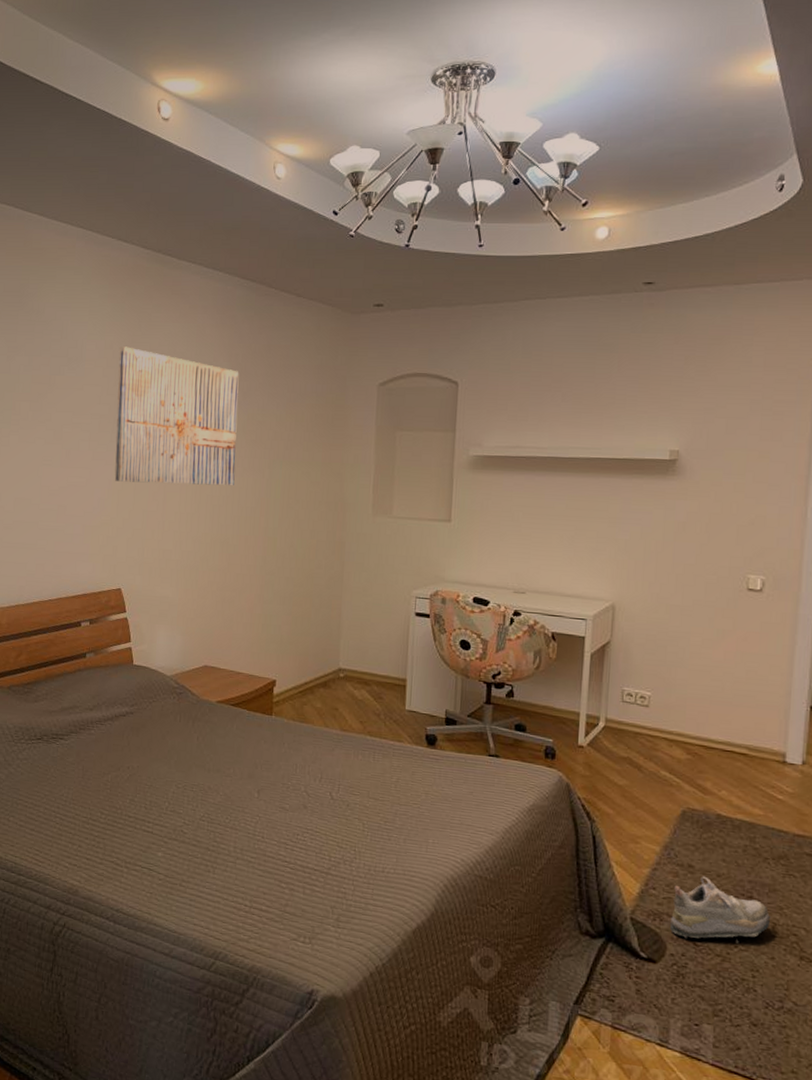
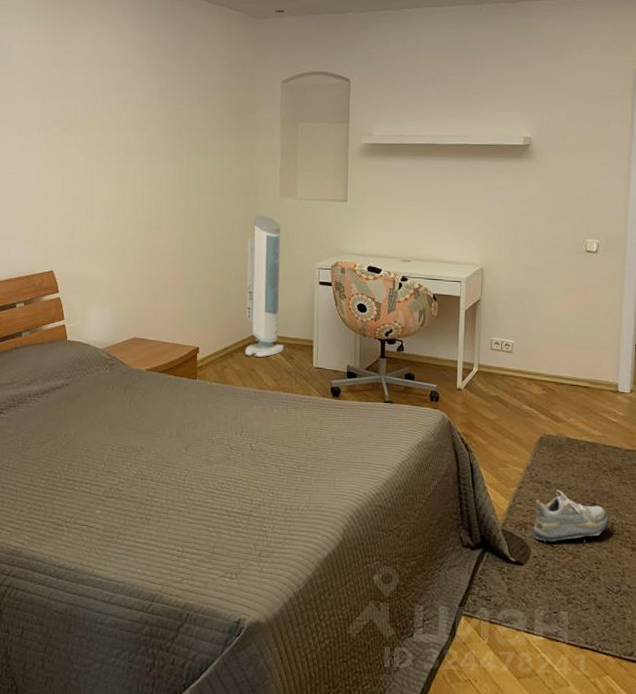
wall art: present [114,346,239,486] -> none [43,46,157,174]
air purifier: none [327,534,373,696] -> present [245,215,284,358]

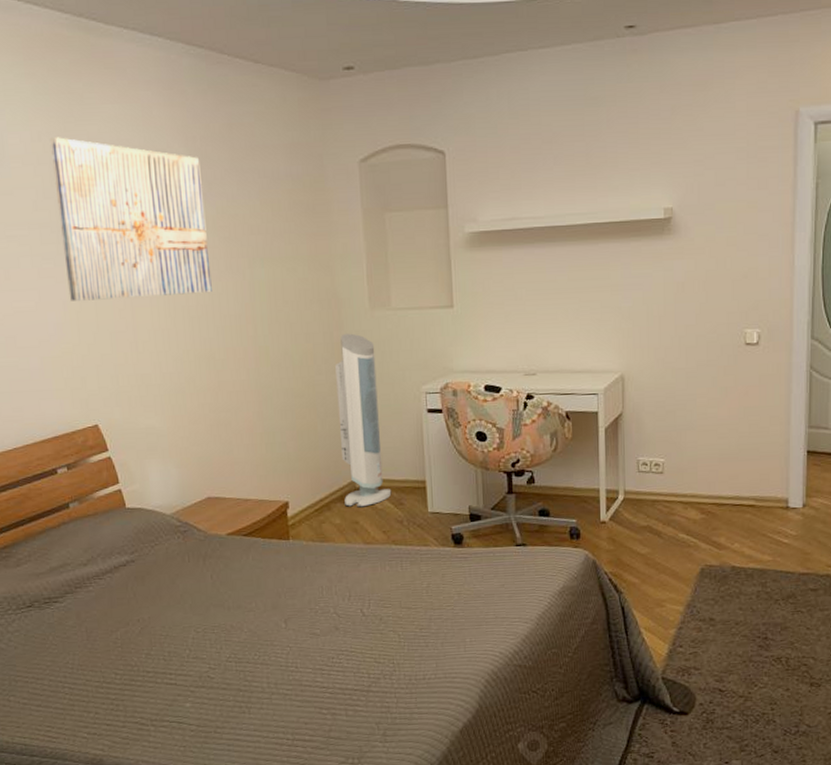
wall art: none [43,46,157,174] -> present [49,137,212,301]
shoe: present [533,490,610,542] -> none [698,626,784,686]

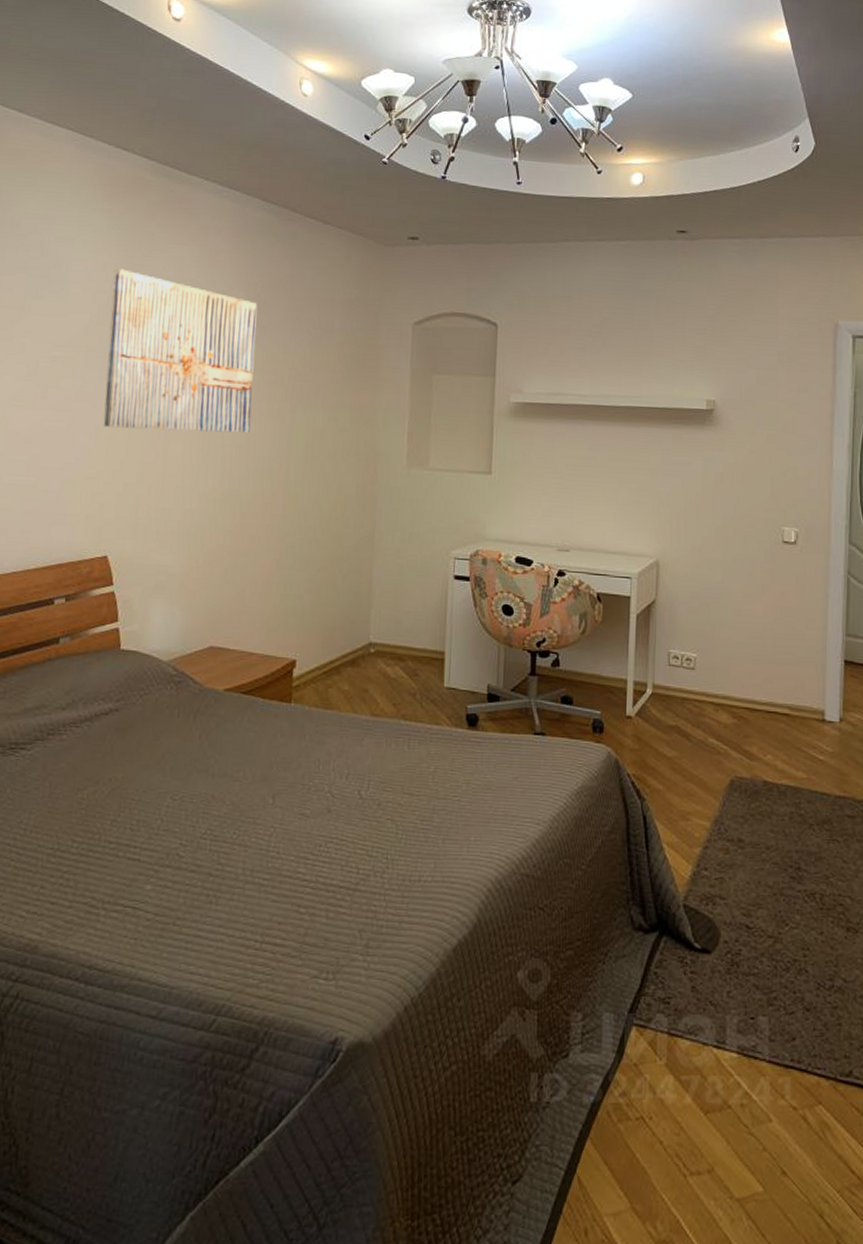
air purifier: present [335,333,392,507] -> none [356,488,408,674]

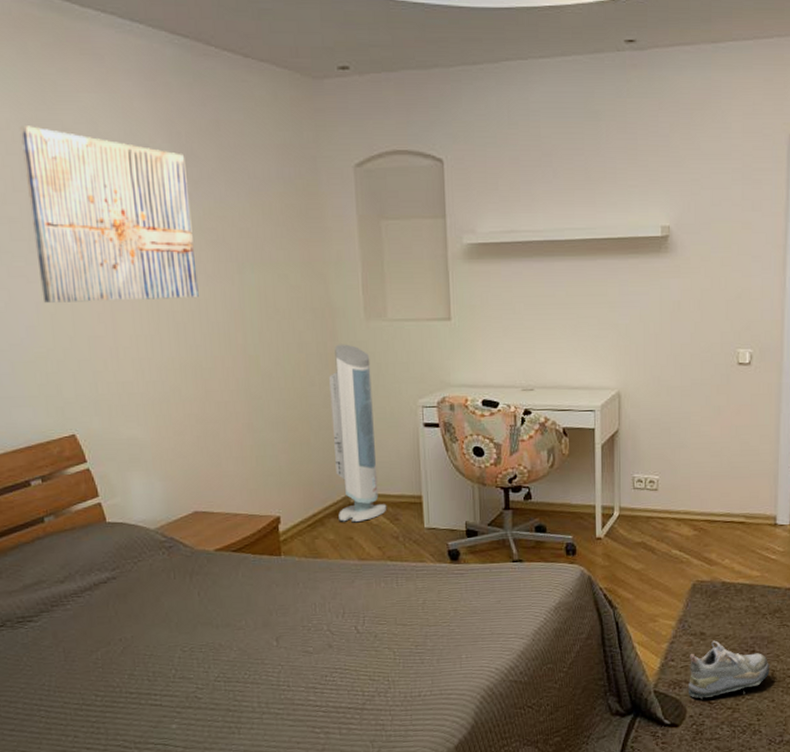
air purifier: none [356,488,408,674] -> present [329,344,387,523]
shoe: none [723,850,818,921] -> present [689,640,770,699]

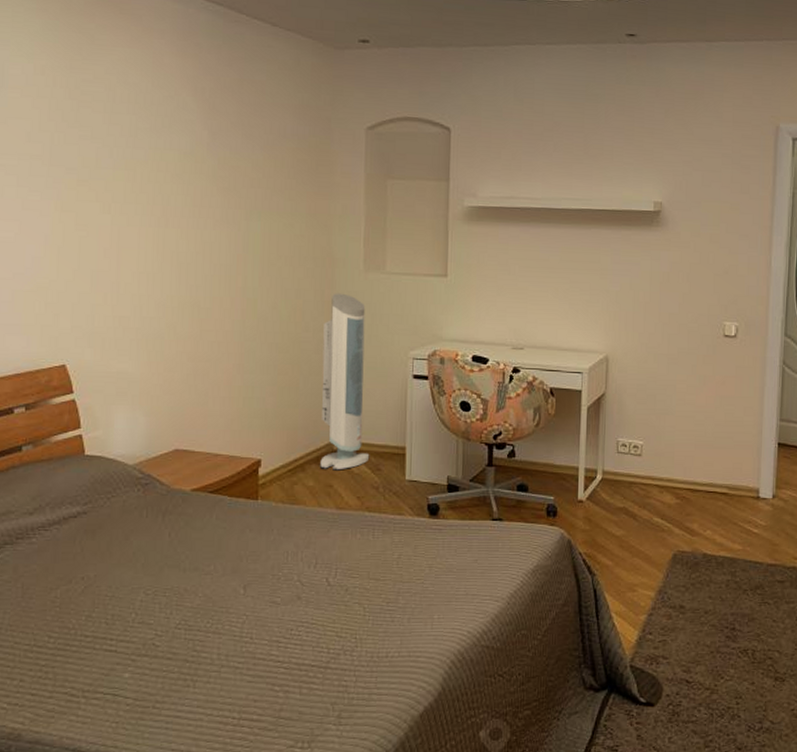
wall art: present [19,126,199,303] -> none [52,72,207,241]
shoe: present [689,640,770,699] -> none [666,615,751,677]

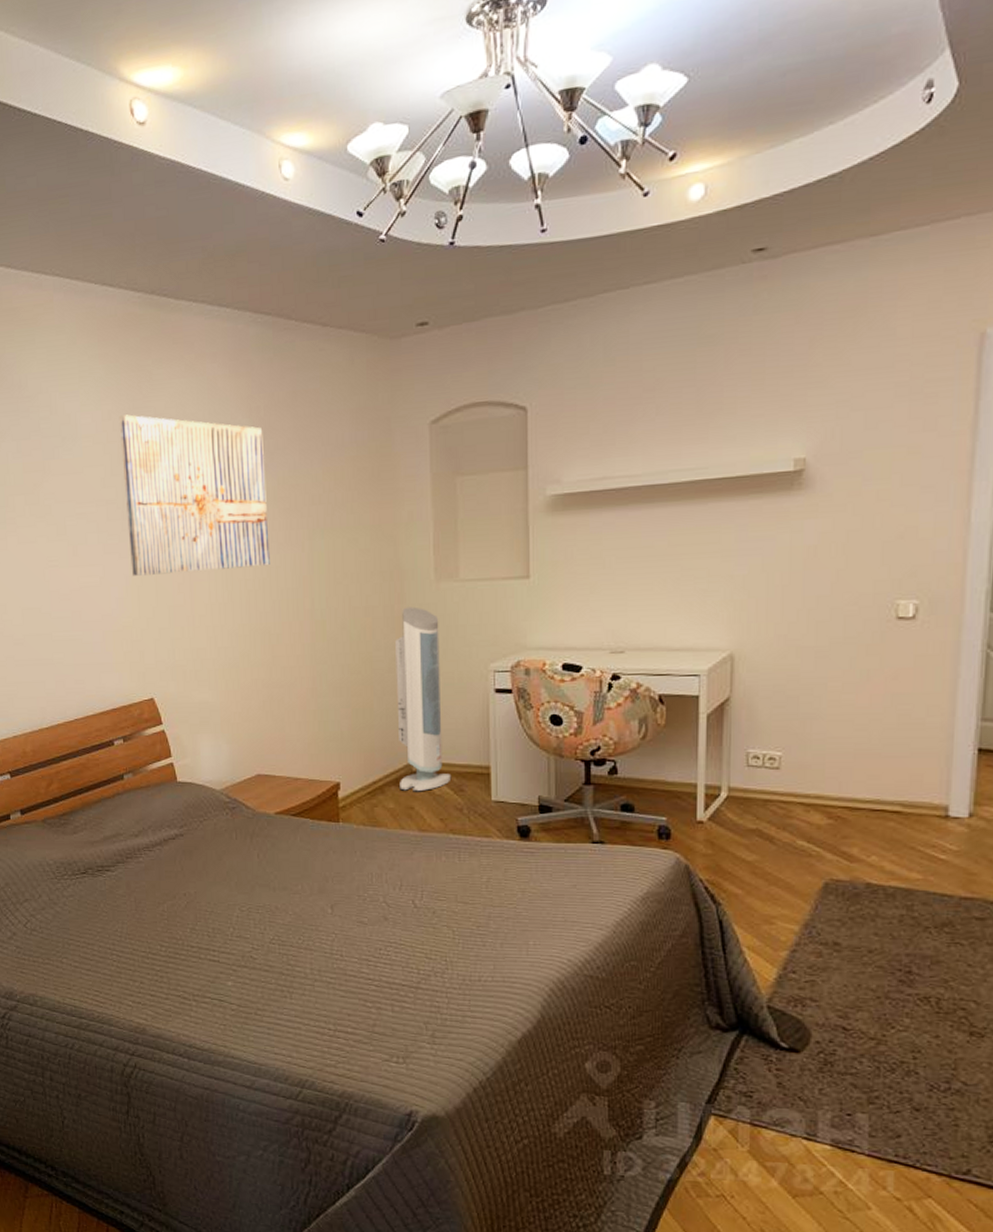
wall art: none [52,72,207,241] -> present [118,414,270,576]

